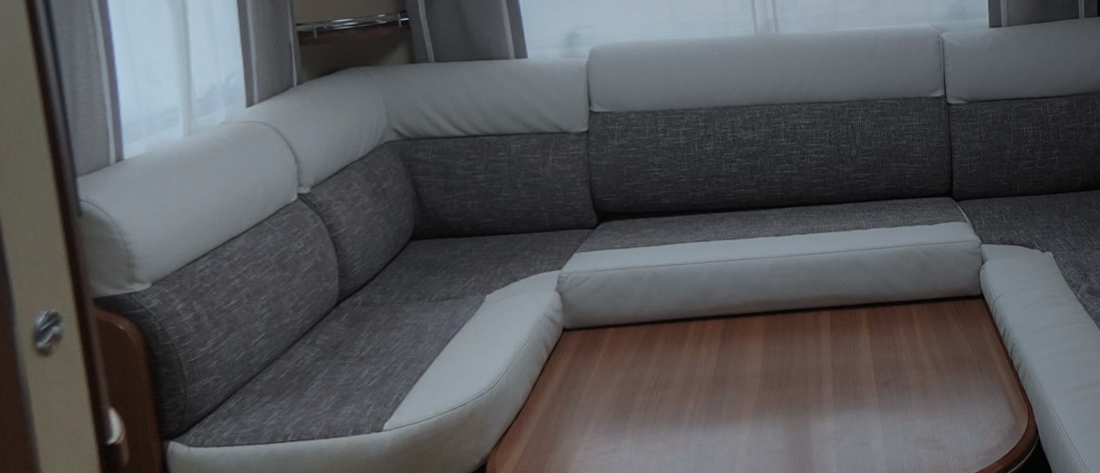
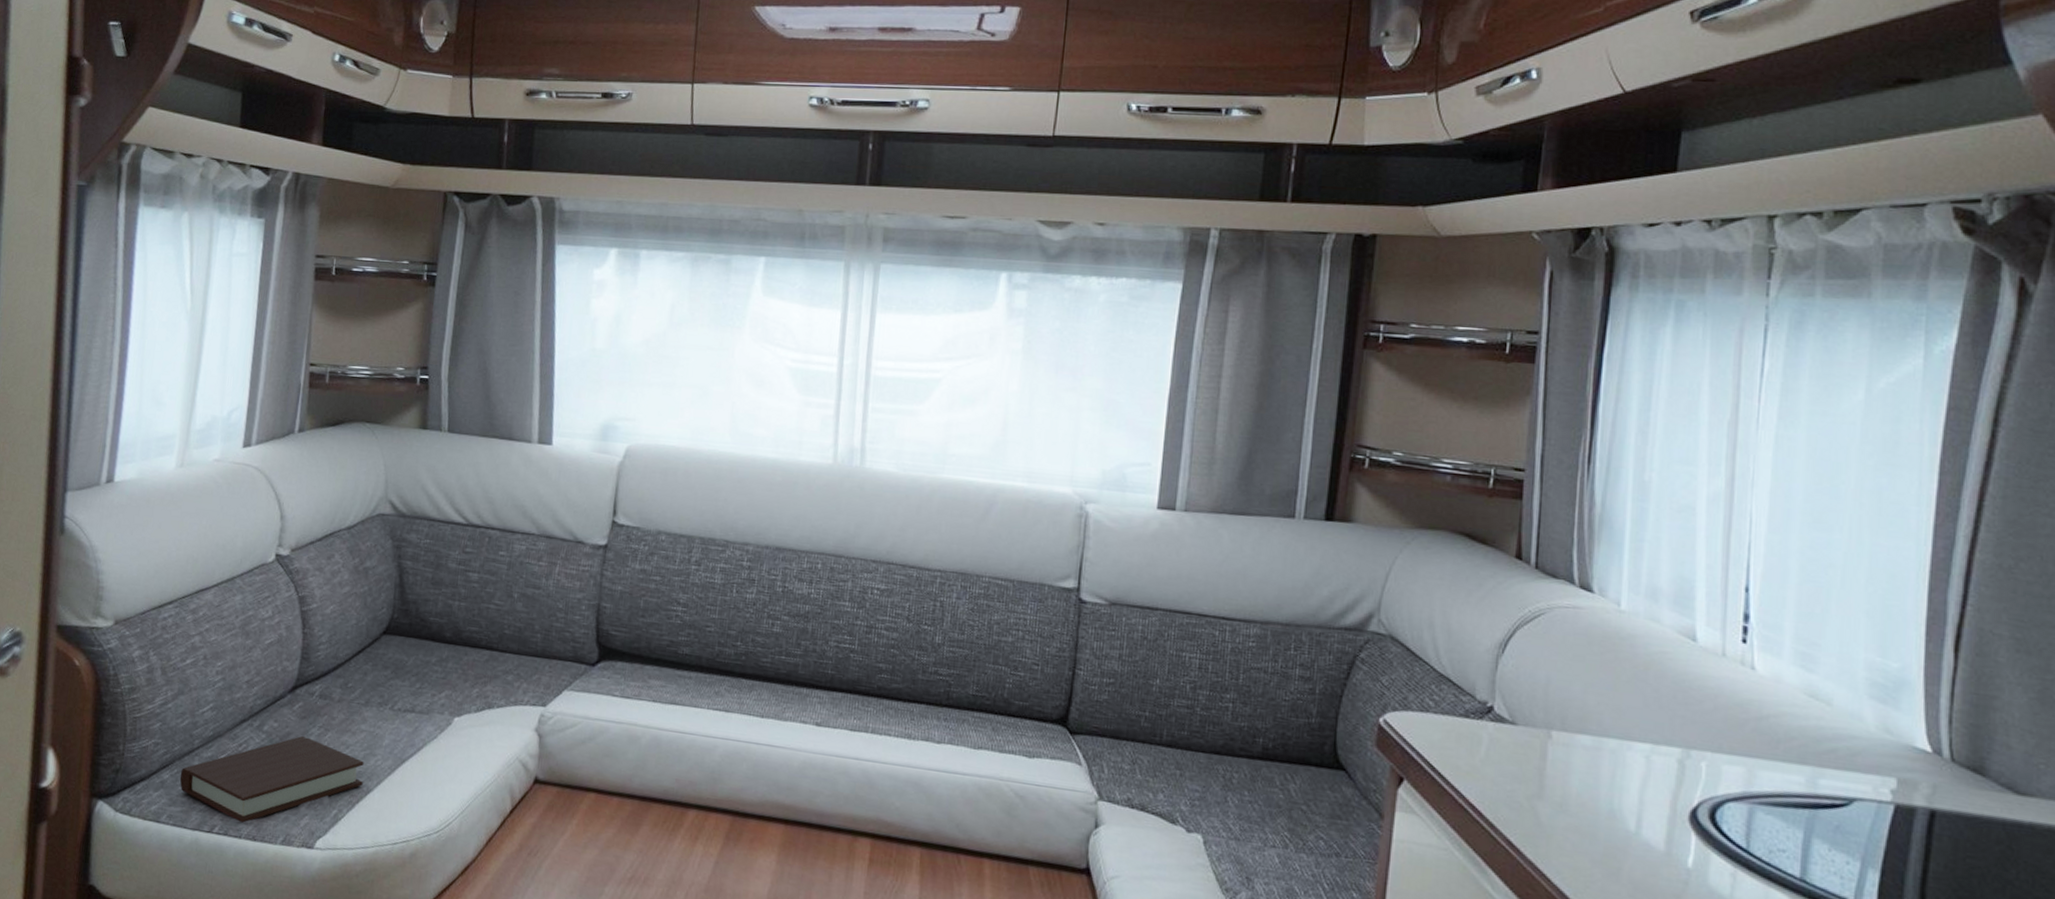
book: none [245,340,416,427] -> present [179,735,364,823]

